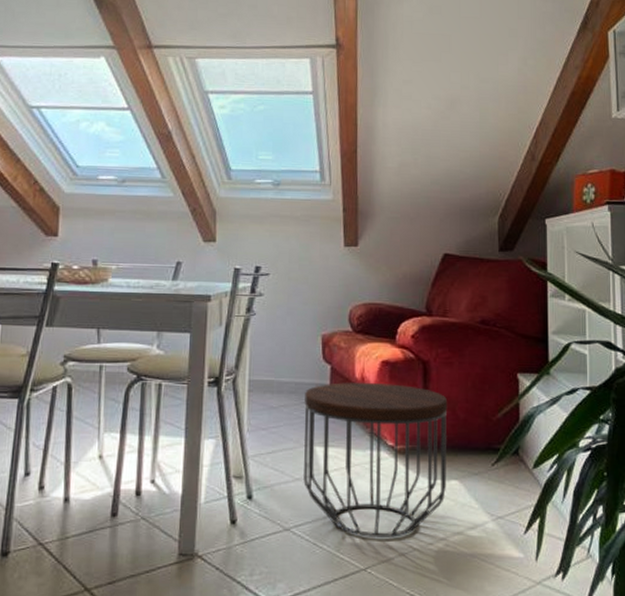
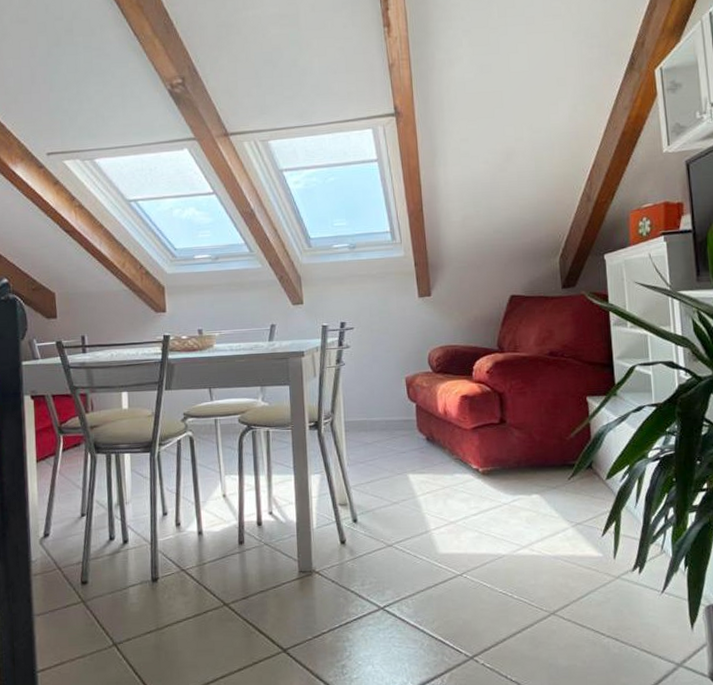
side table: present [302,381,448,537] -> none [395,415,528,548]

